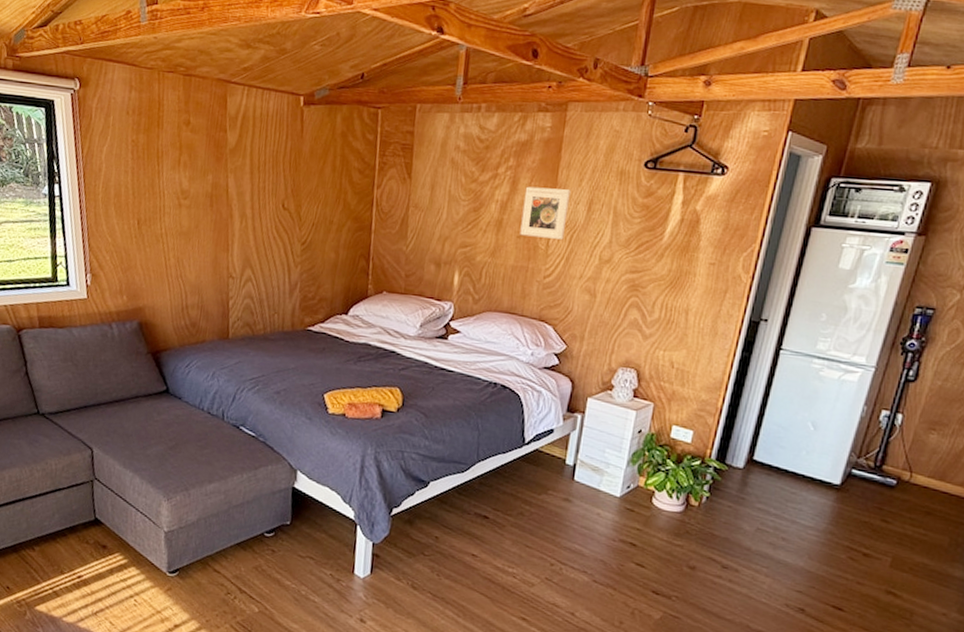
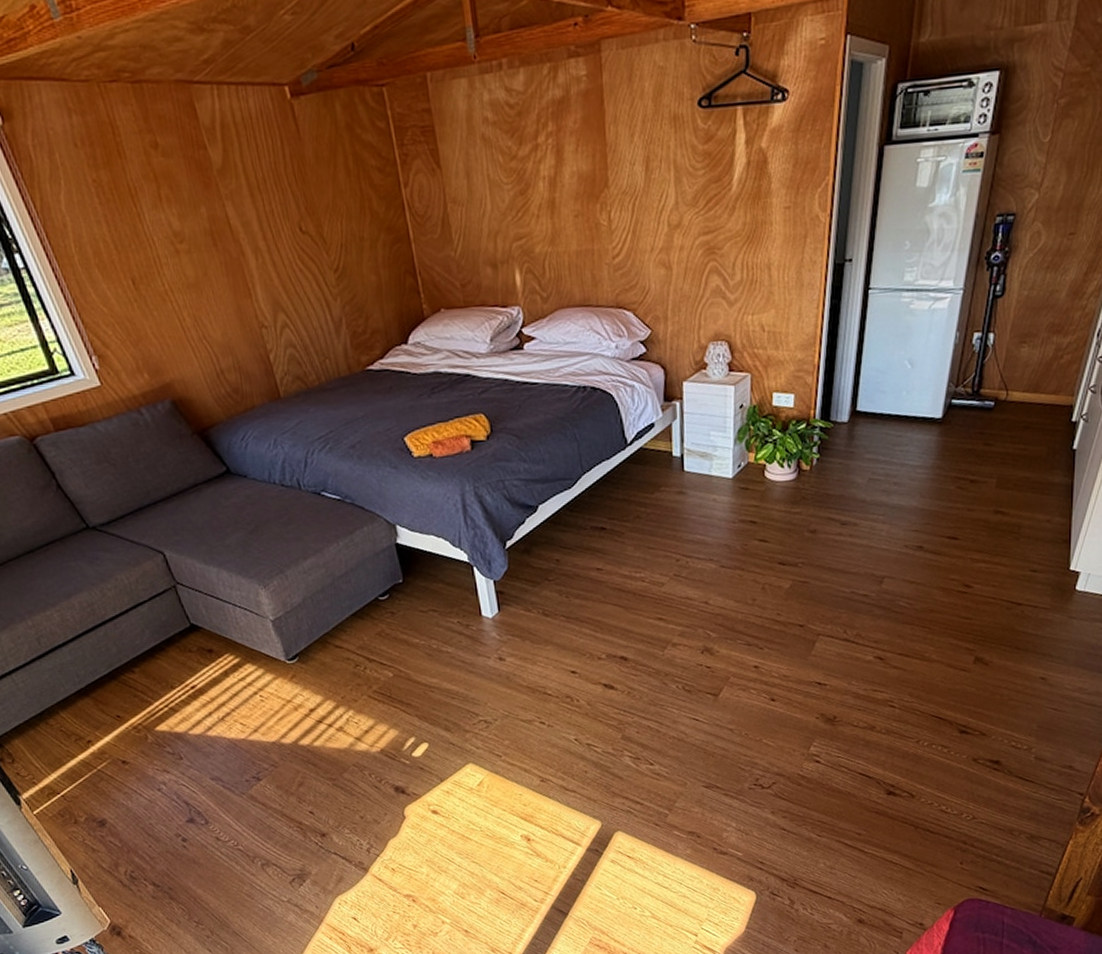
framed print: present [520,186,571,240] -> none [572,149,626,214]

